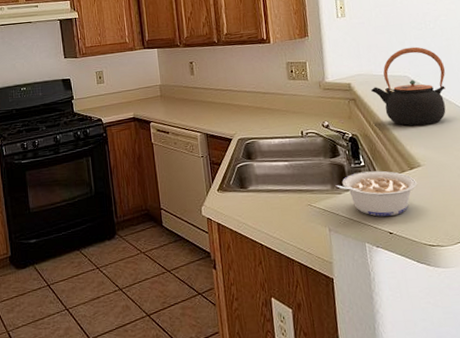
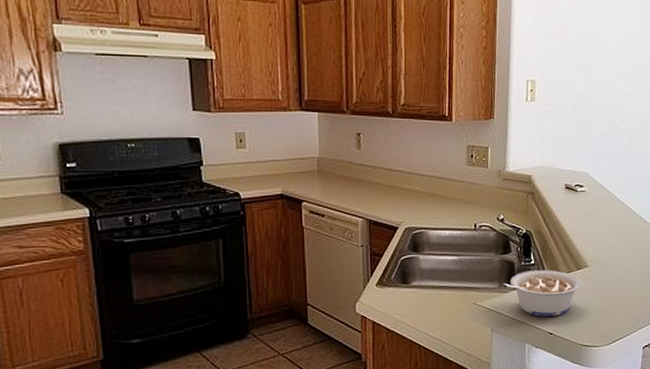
teapot: present [371,46,446,126] -> none [551,142,623,226]

